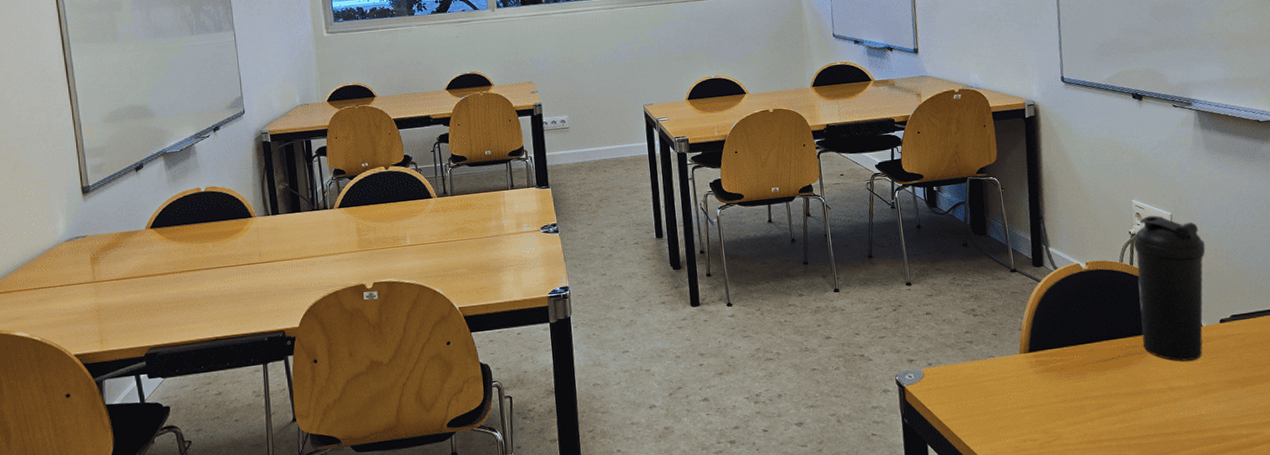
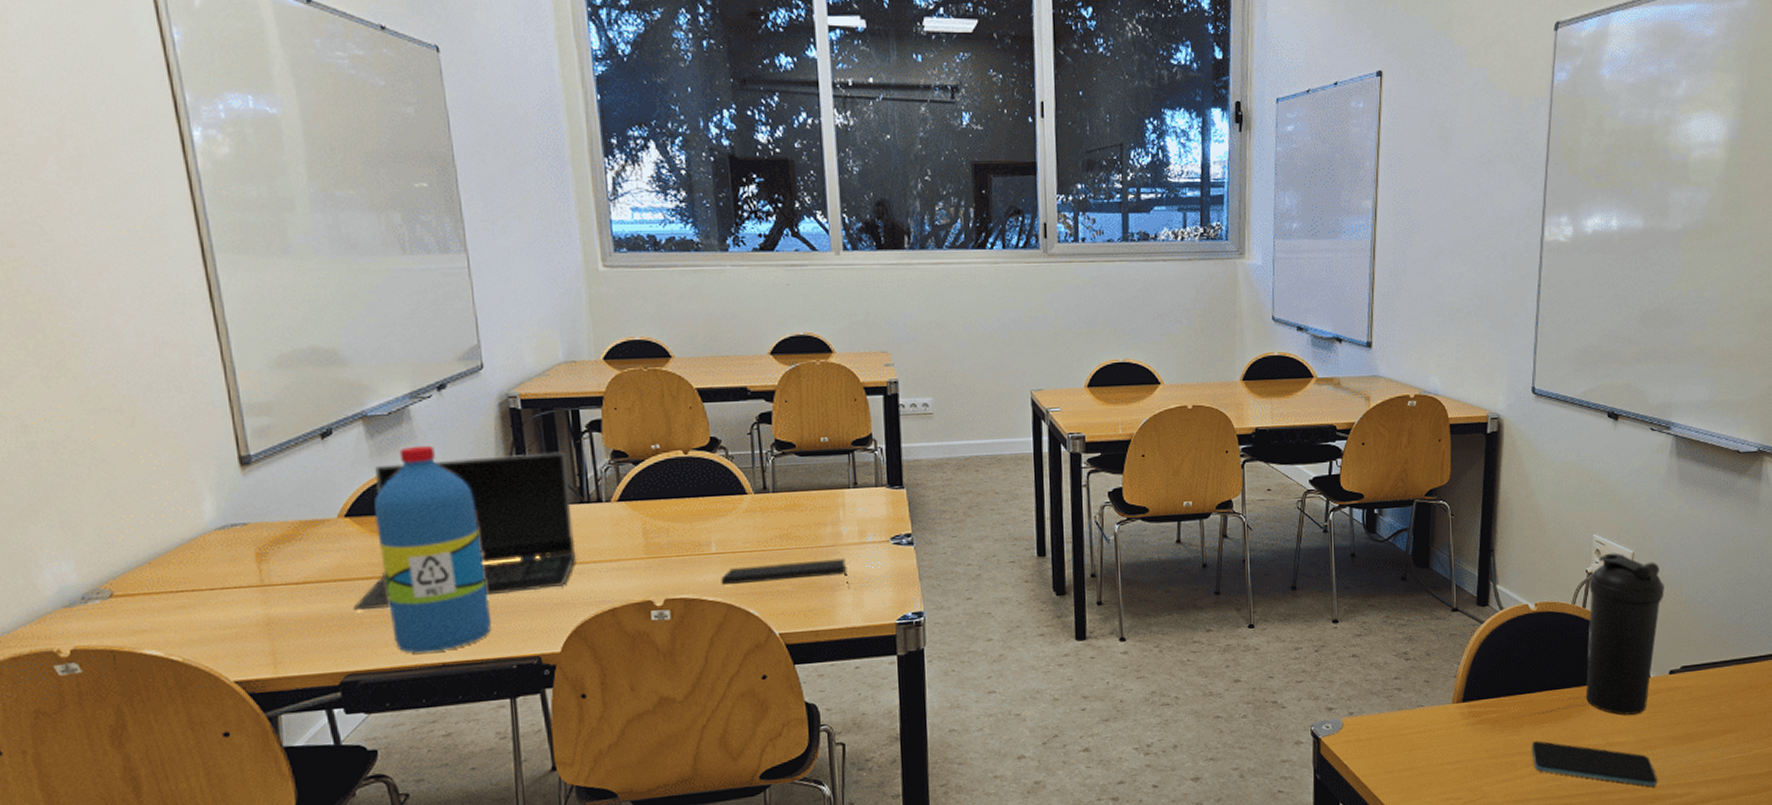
laptop computer: none [154,172,310,299] -> present [353,451,577,611]
water bottle: none [170,172,250,330] -> present [374,445,491,653]
notepad: none [414,245,510,271] -> present [721,558,848,586]
smartphone: none [1097,386,1222,428] -> present [1531,741,1657,787]

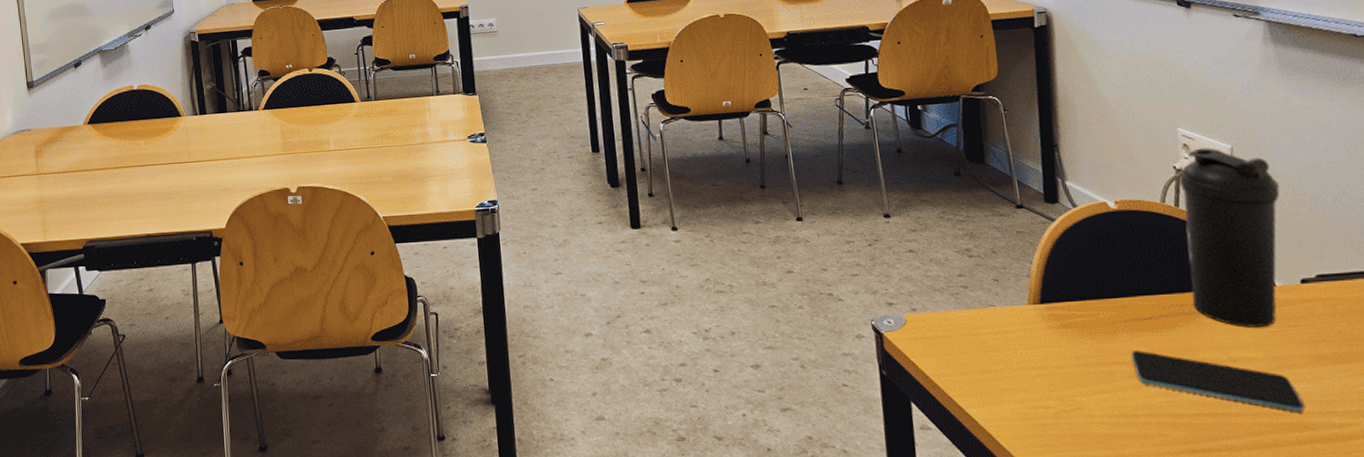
laptop computer: present [353,451,577,611] -> none [92,72,236,194]
water bottle: present [374,445,491,653] -> none [106,70,179,226]
notepad: present [721,558,848,586] -> none [338,154,435,177]

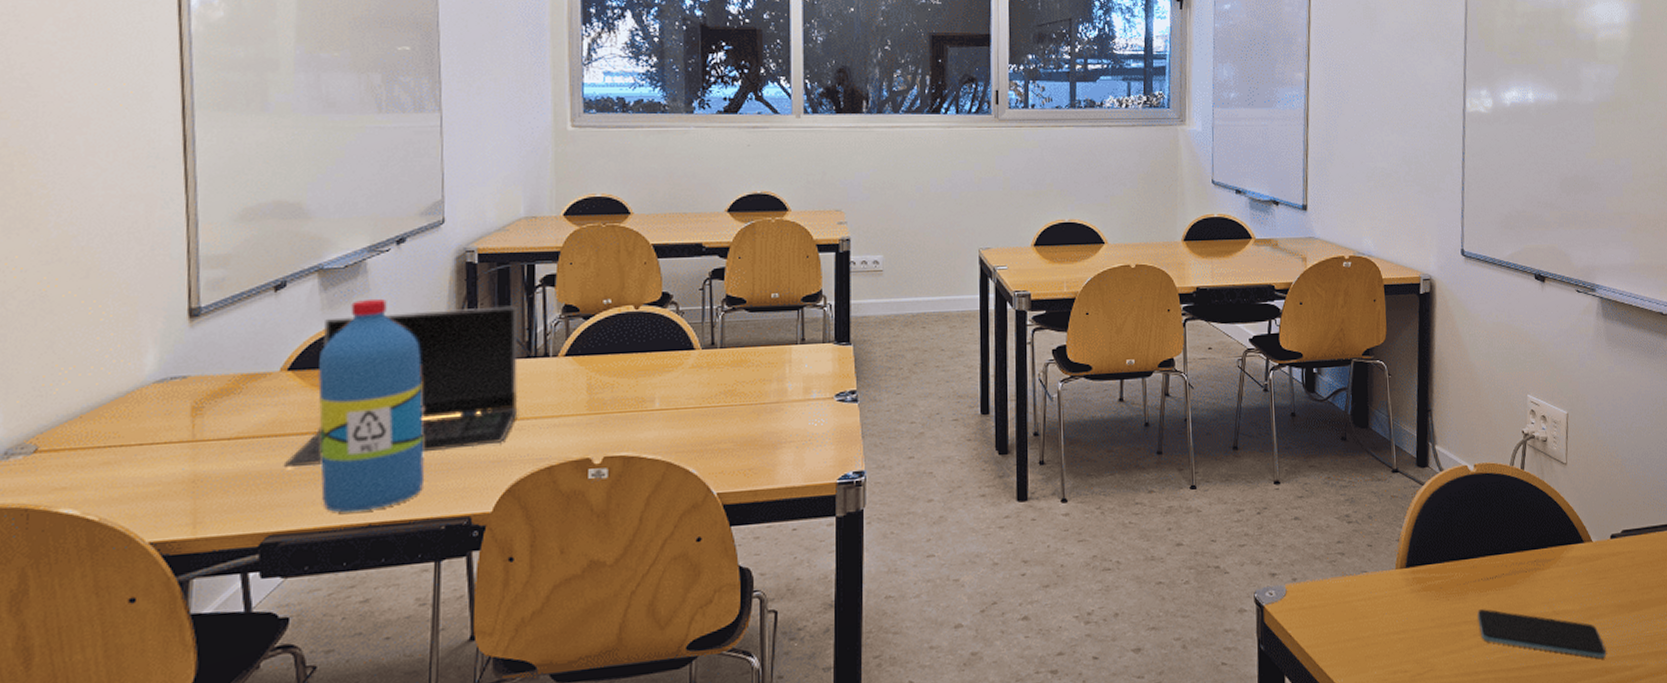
laptop computer: none [92,72,236,194] -> present [283,305,519,468]
water bottle: none [106,70,179,226] -> present [318,298,424,513]
water bottle: present [1179,147,1280,327] -> none [1526,413,1600,582]

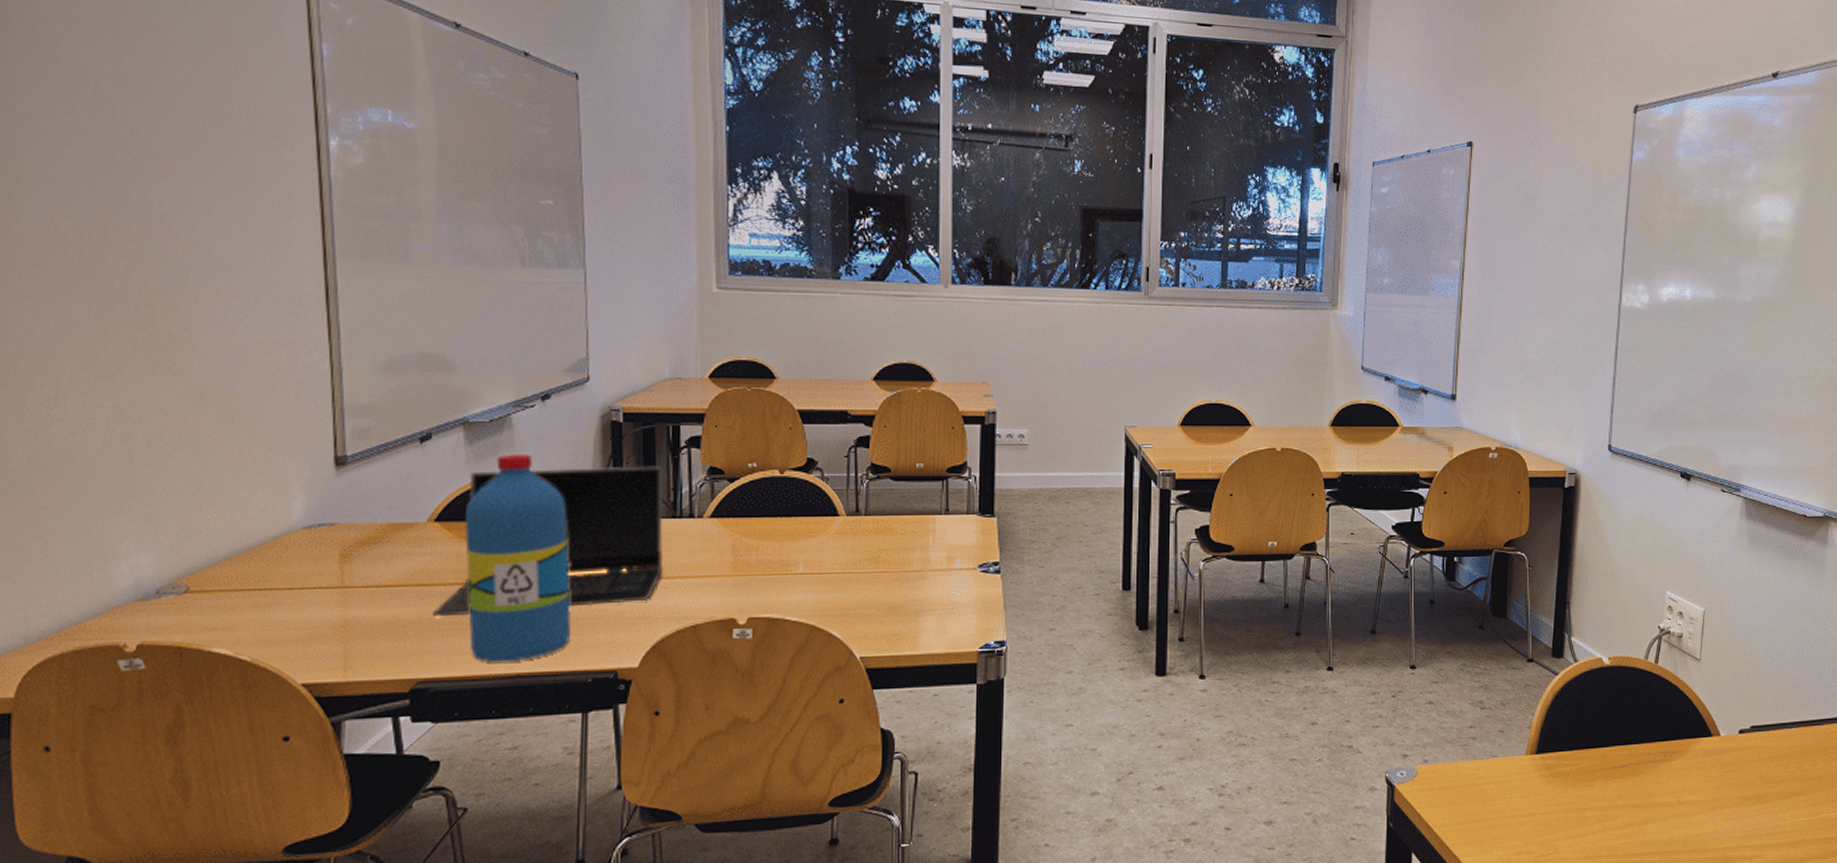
smartphone: present [1477,609,1606,658] -> none [1603,796,1727,847]

